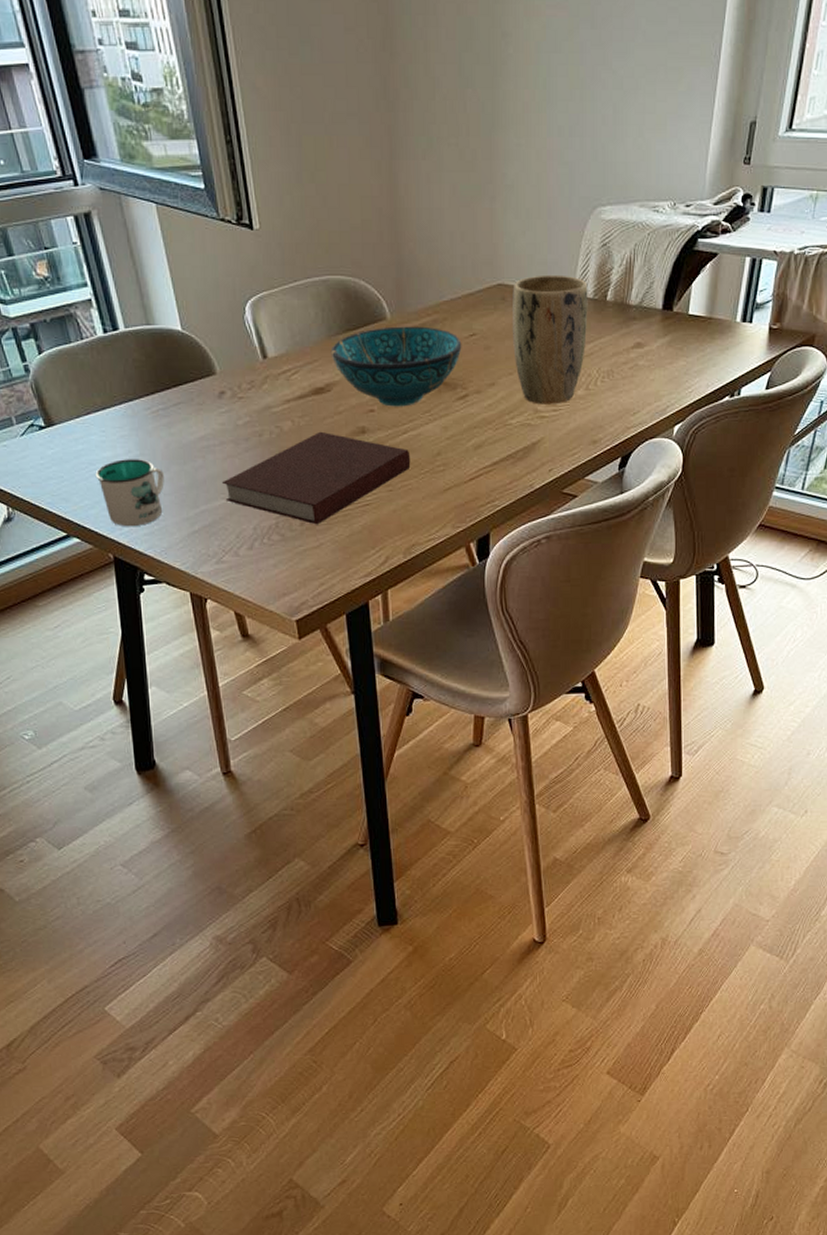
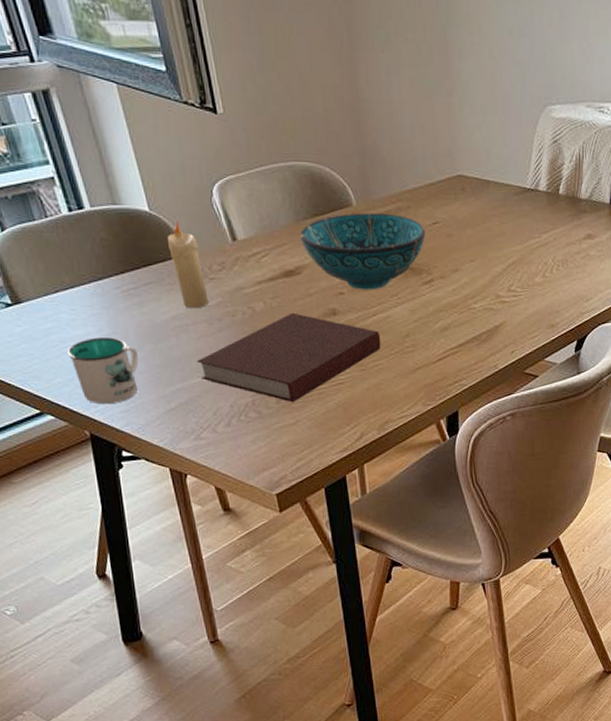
candle: none [199,340,236,429] -> present [168,221,209,309]
plant pot: present [511,274,588,405] -> none [471,167,542,290]

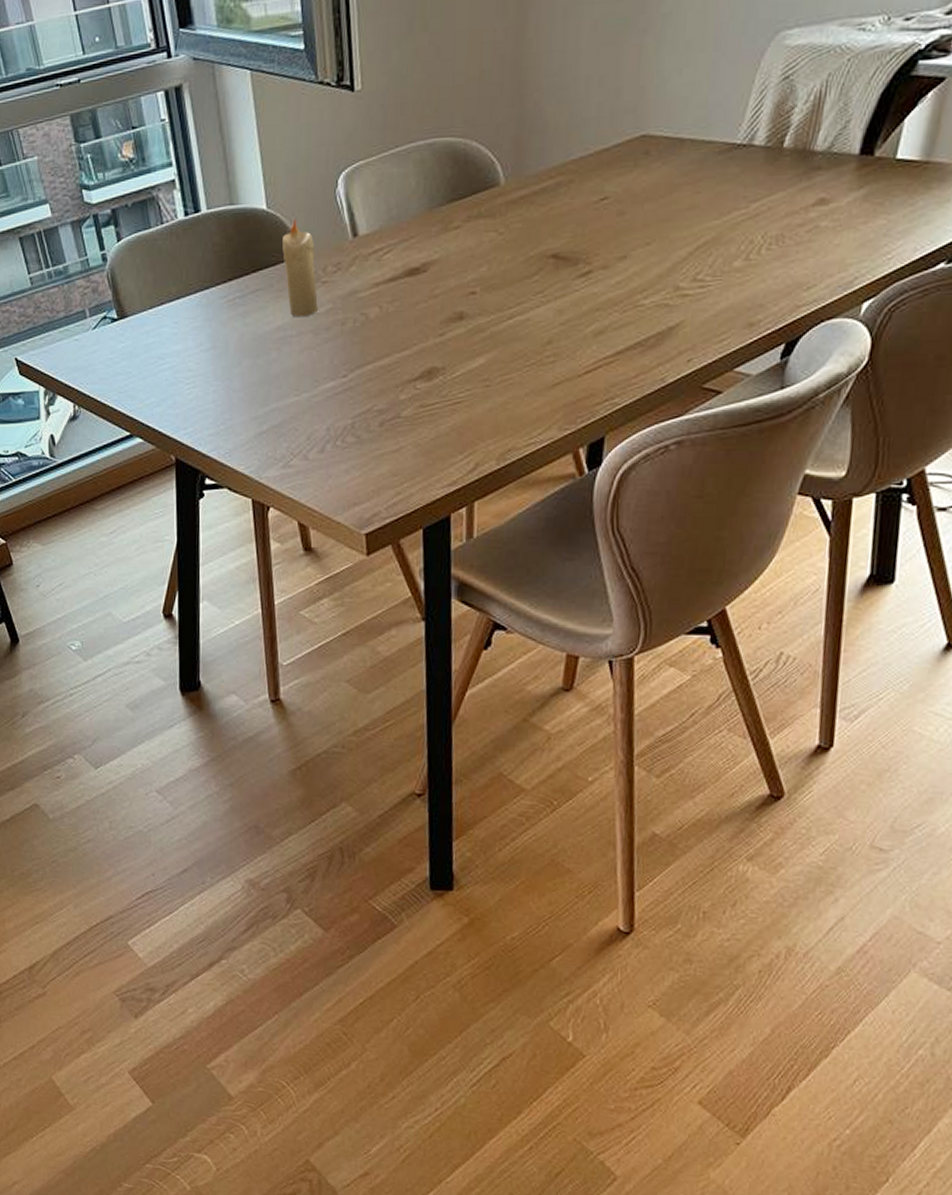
mug: present [67,337,139,405] -> none [164,352,235,427]
notebook: present [197,312,381,403] -> none [297,318,515,426]
decorative bowl: present [299,213,426,290] -> none [430,191,590,288]

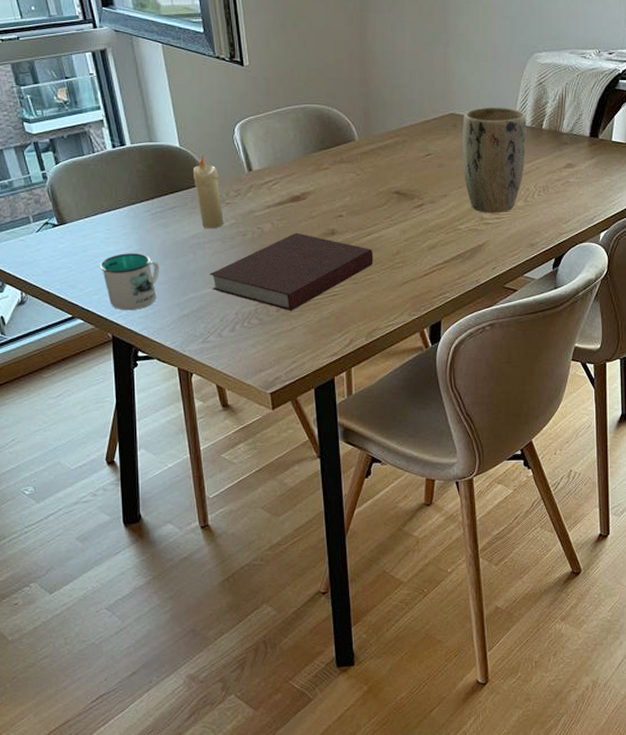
mug: none [164,352,235,427] -> present [99,253,159,311]
notebook: none [297,318,515,426] -> present [210,232,373,311]
plant pot: none [654,119,760,280] -> present [461,107,527,213]

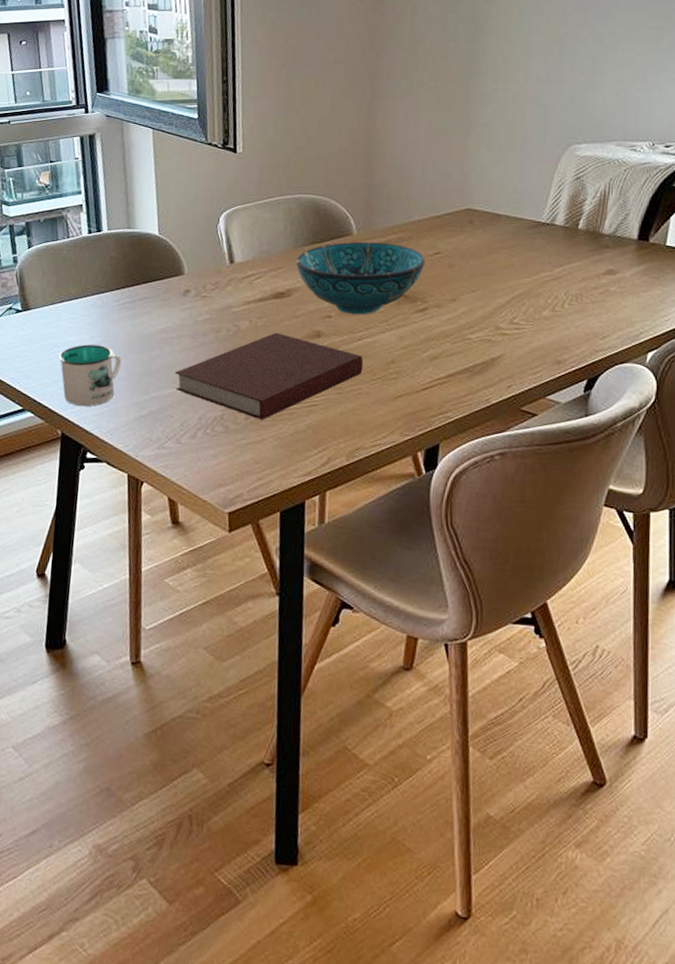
candle: present [193,155,224,229] -> none [169,244,198,324]
decorative bowl: none [306,146,419,213] -> present [295,241,426,315]
plant pot: present [461,107,527,213] -> none [477,202,559,323]

